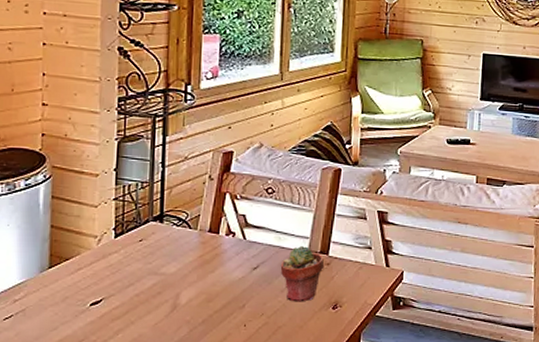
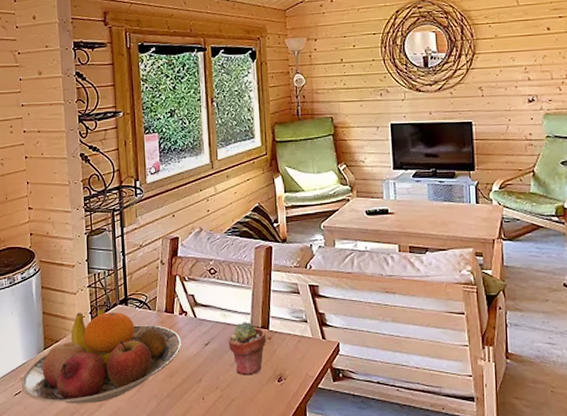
fruit bowl: none [13,225,225,330] -> present [21,309,181,404]

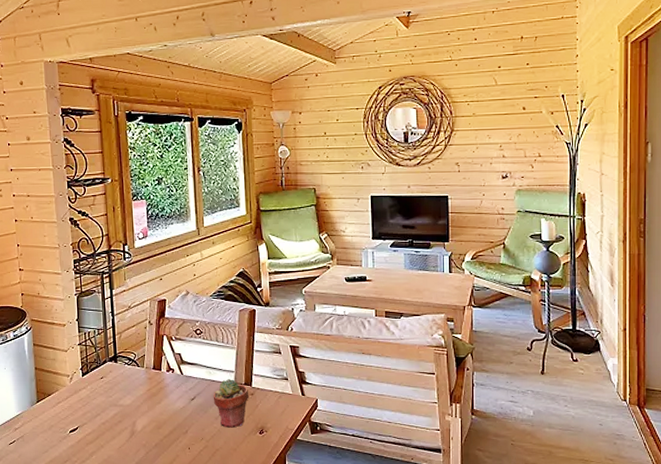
fruit bowl: present [21,309,181,404] -> none [15,365,169,453]

